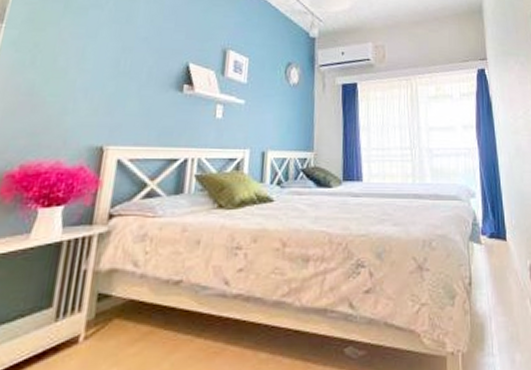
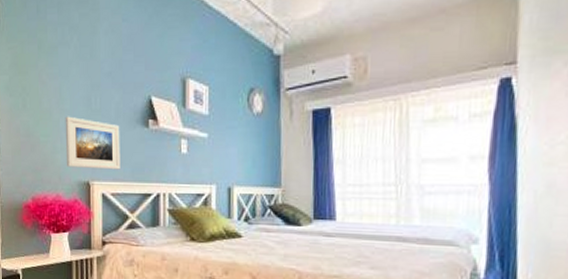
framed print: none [75,76,150,134] -> present [65,116,121,170]

